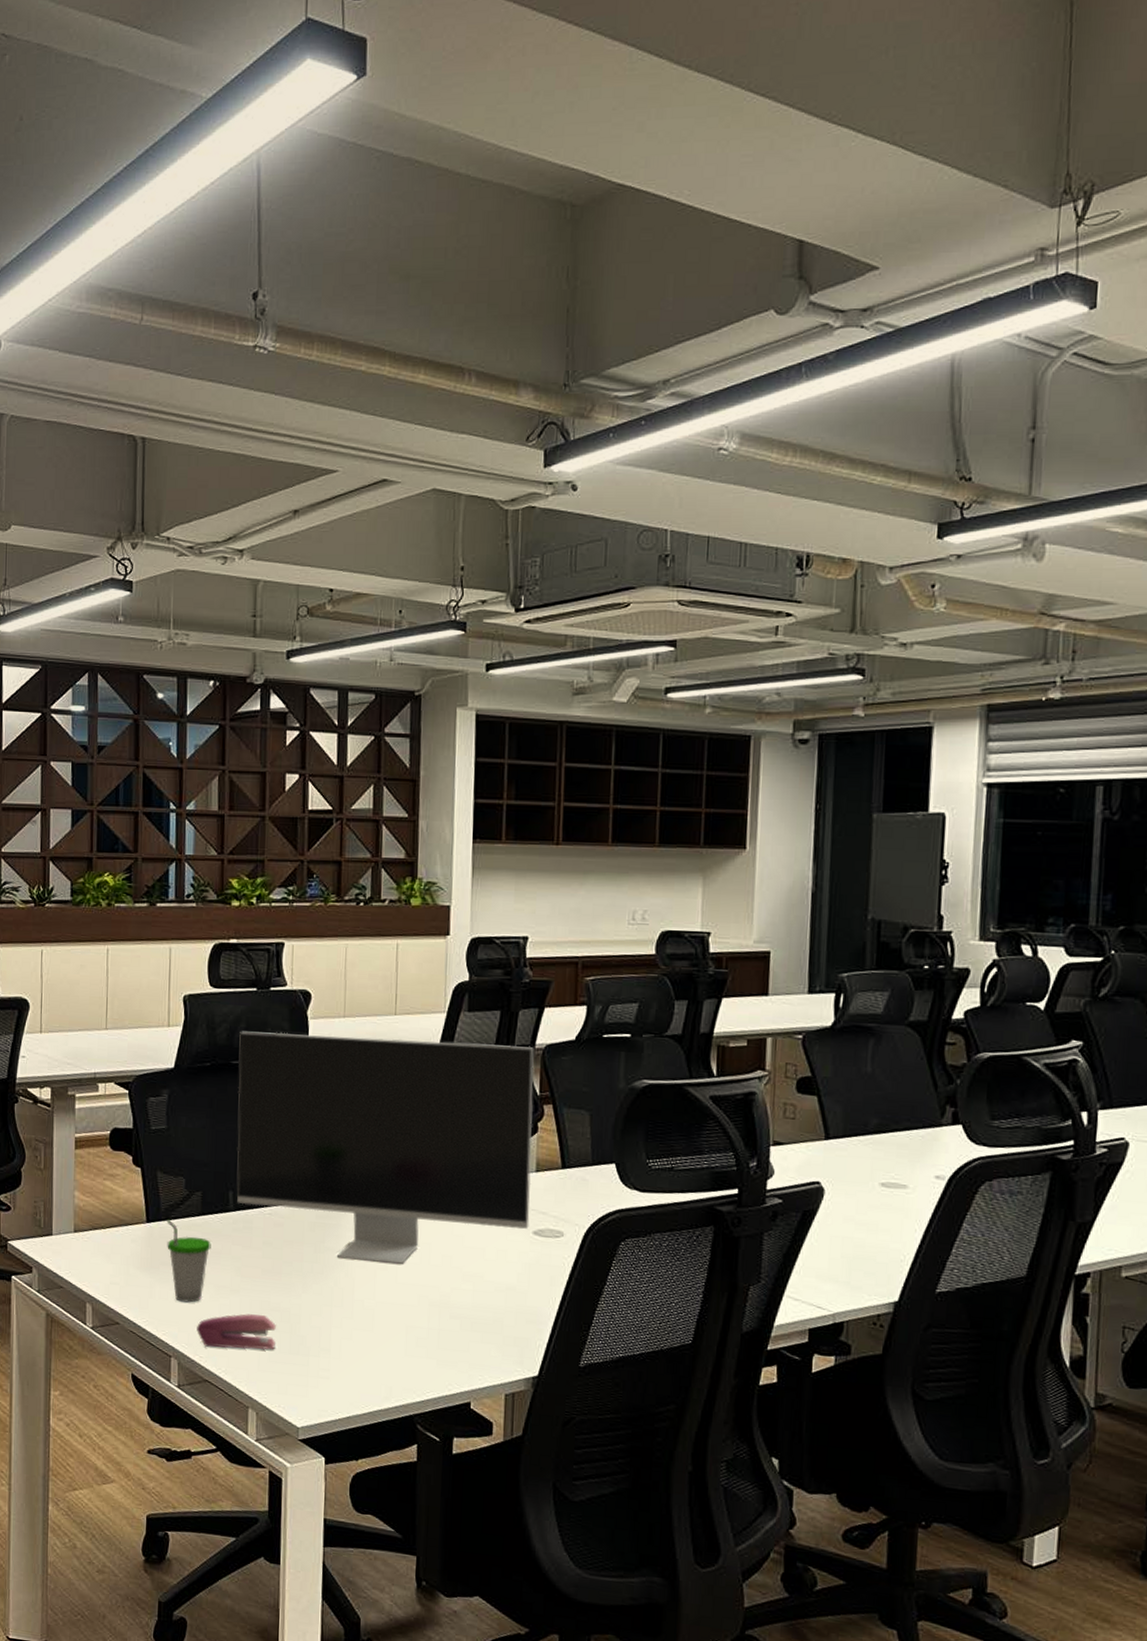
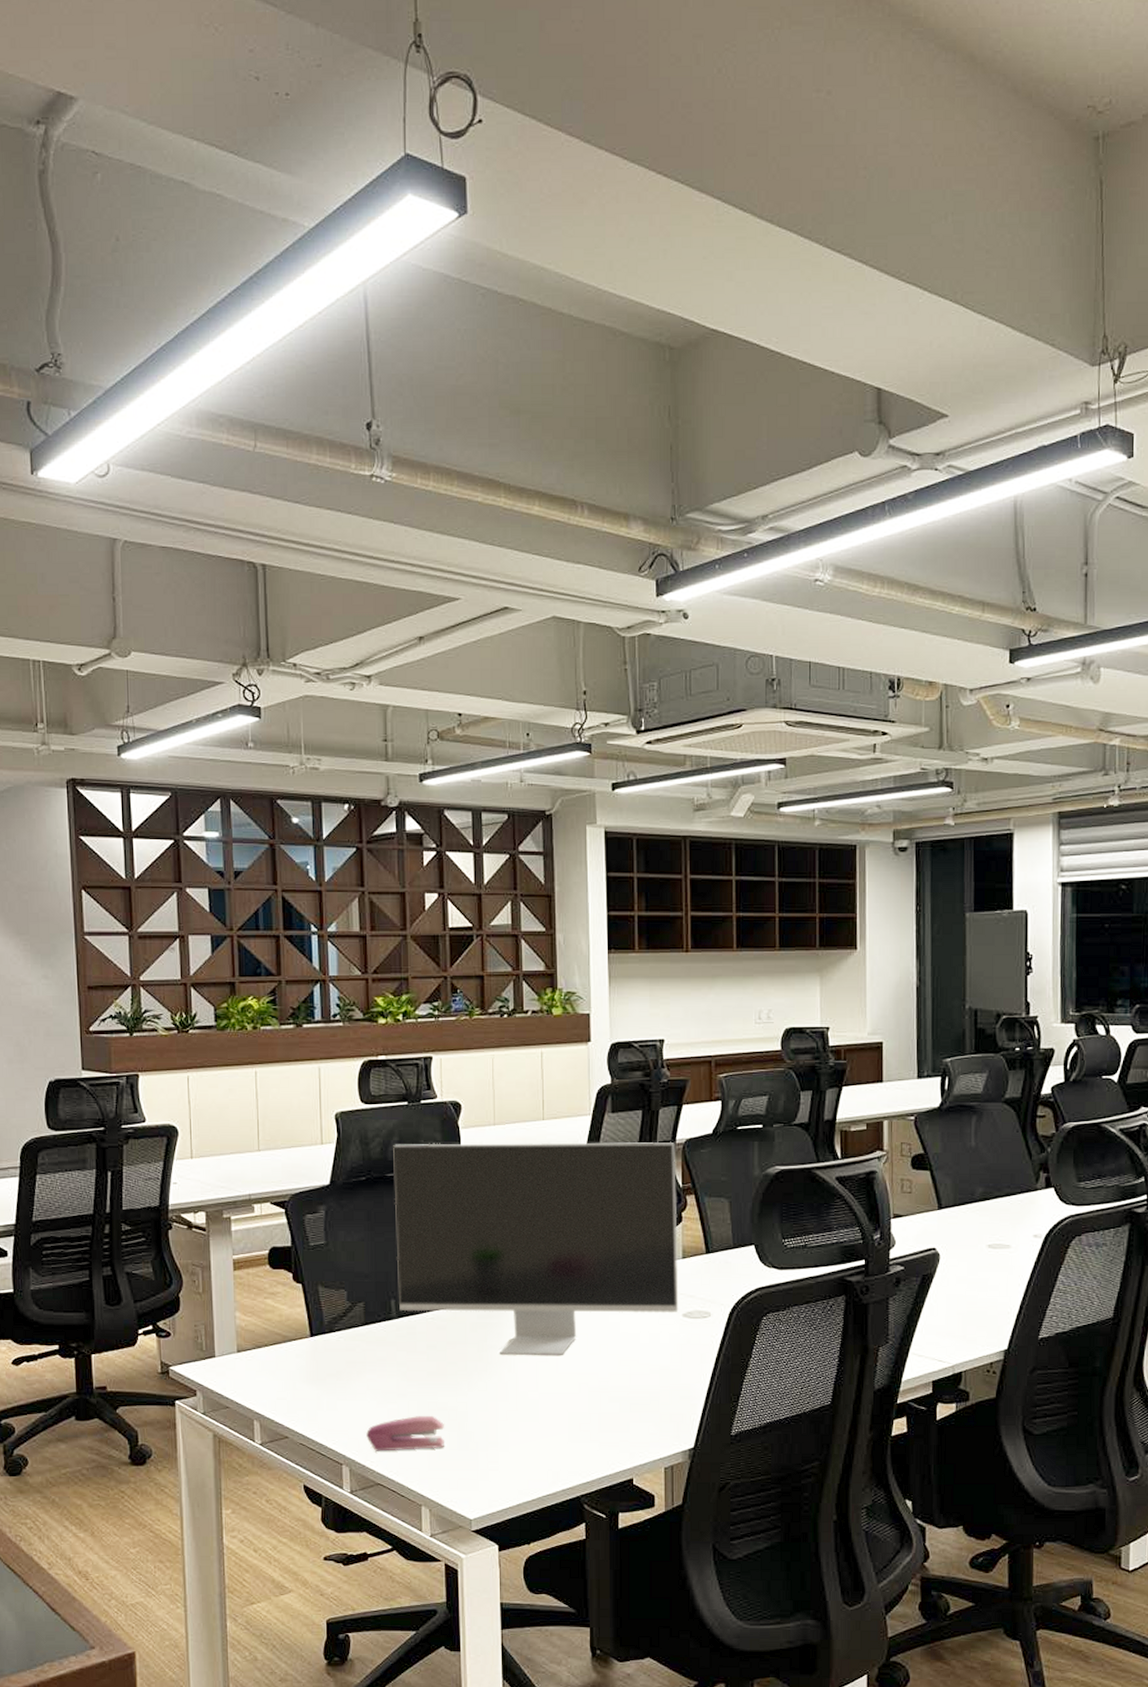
cup: present [167,1219,211,1303] -> none [330,1331,376,1411]

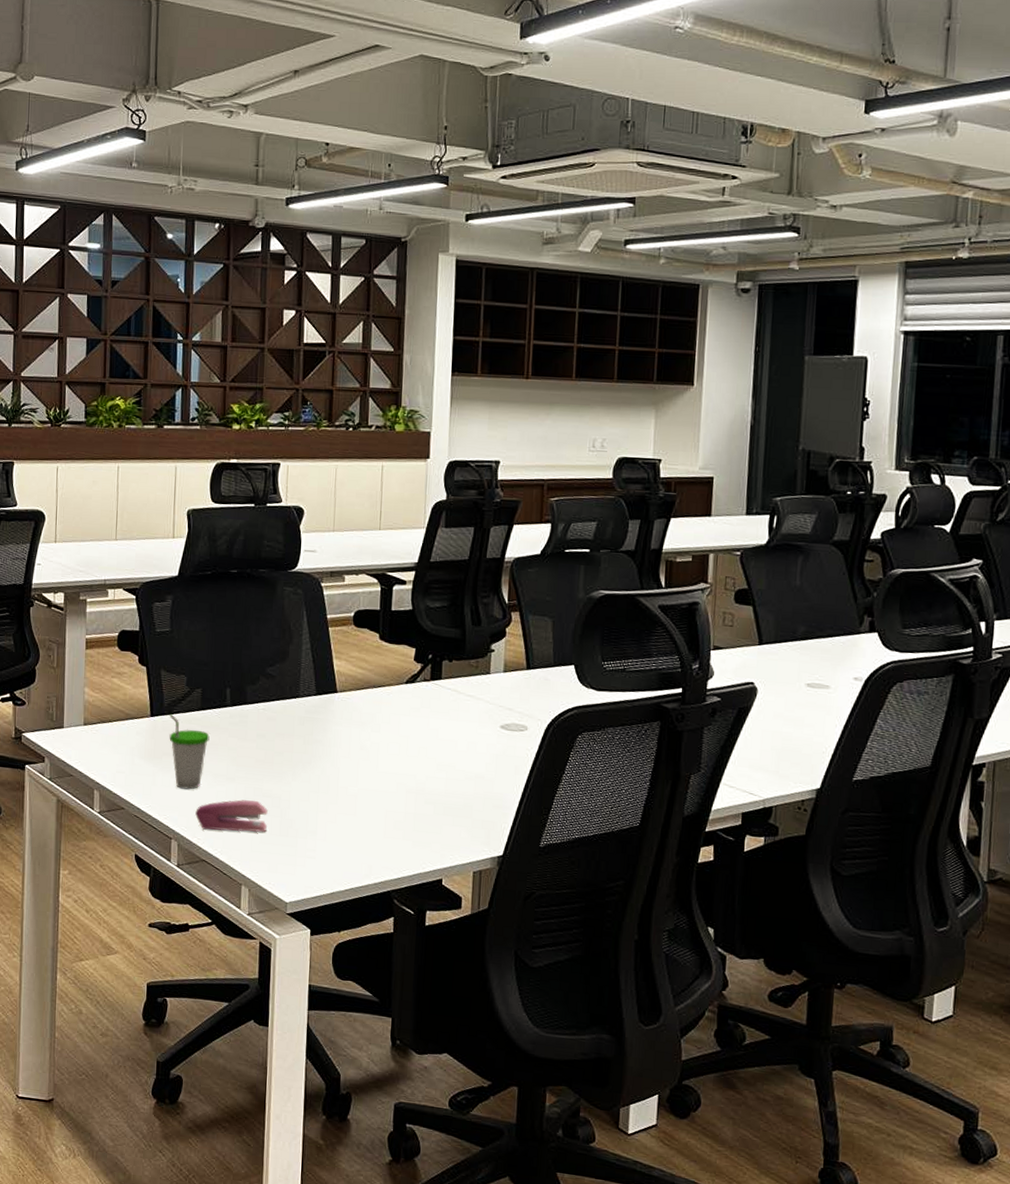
cup: none [330,1331,376,1411] -> present [169,713,210,790]
monitor: present [393,1141,679,1355] -> none [234,543,504,755]

